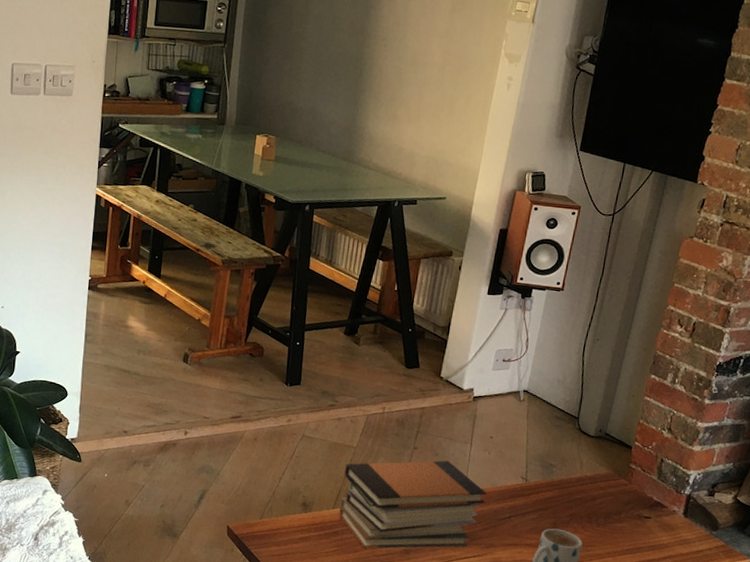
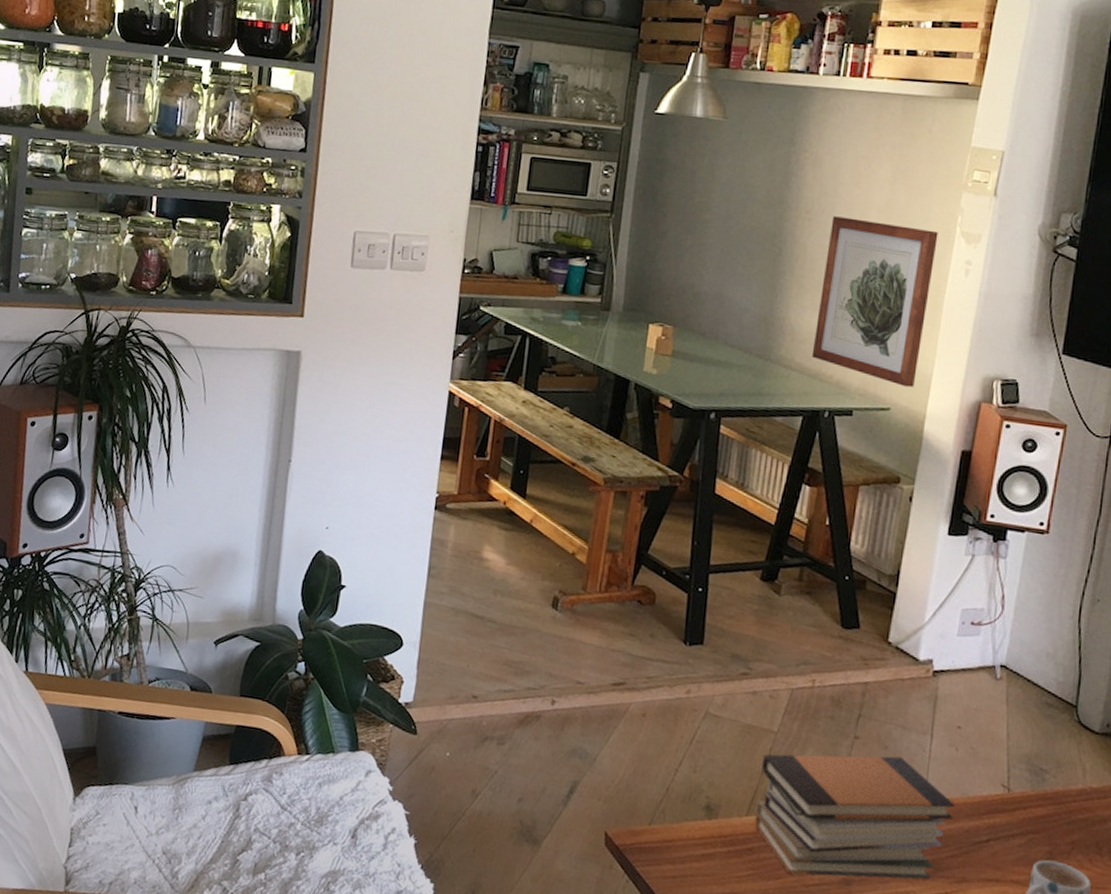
wall art: none [385,42,487,181] -> present [811,216,939,388]

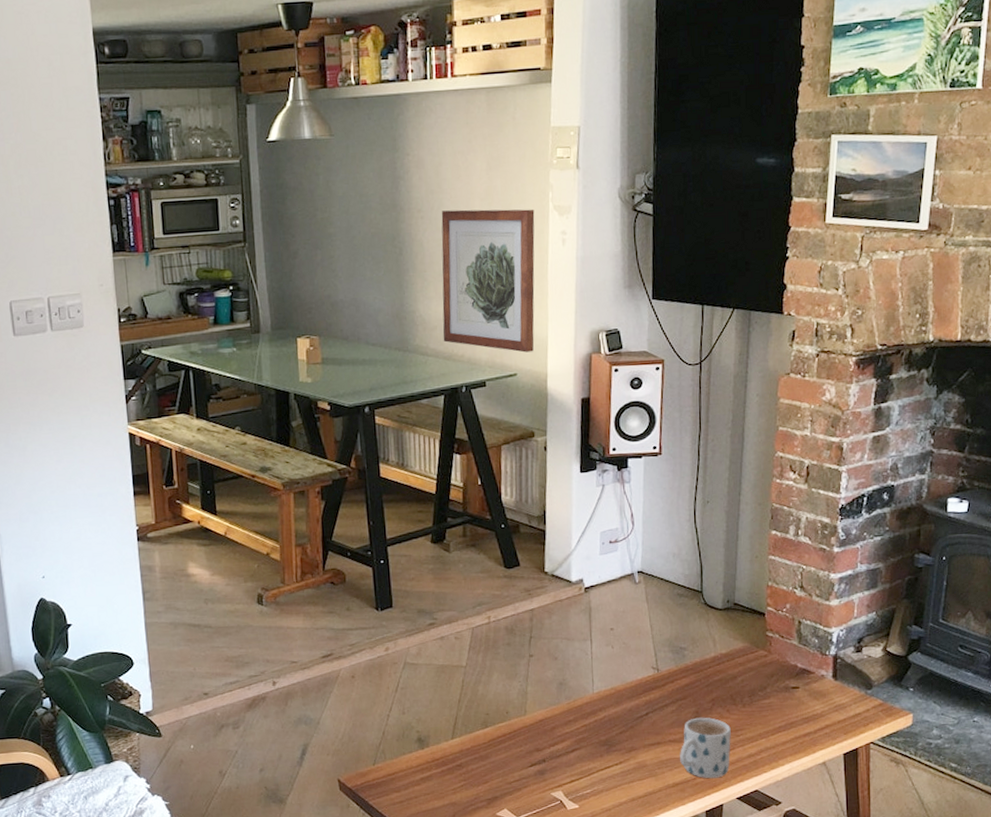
book stack: present [754,754,955,879] -> none [457,663,618,777]

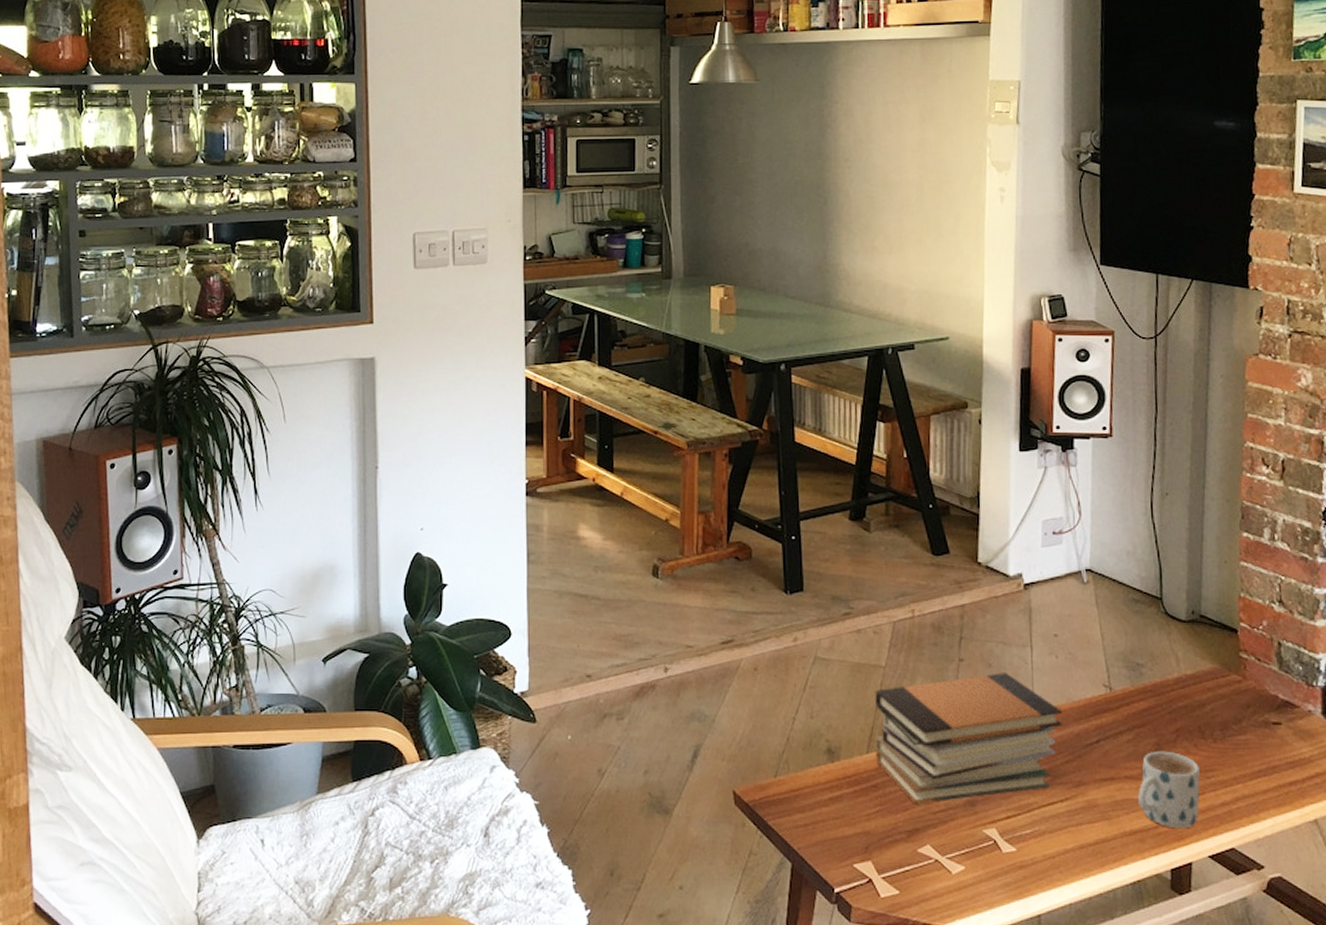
wall art: present [441,209,535,353] -> none [868,161,971,315]
book stack: none [457,663,618,777] -> present [875,673,1063,804]

